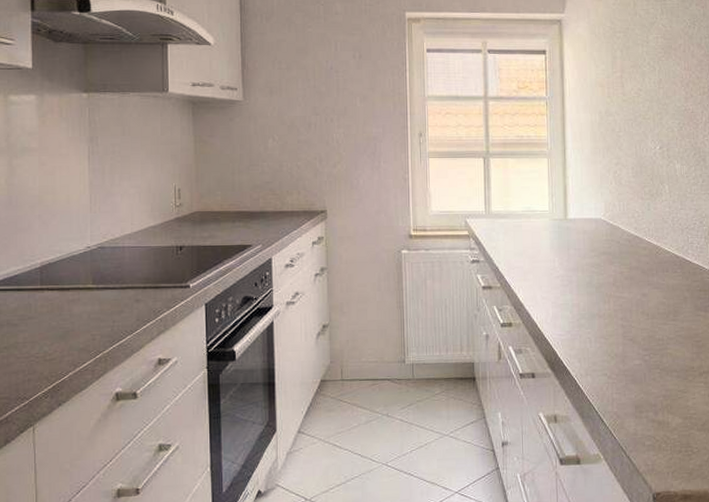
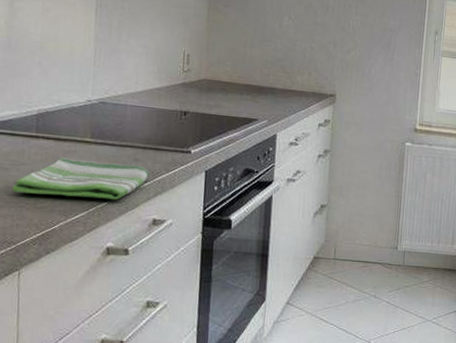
dish towel: none [21,306,152,347] -> present [11,158,150,200]

